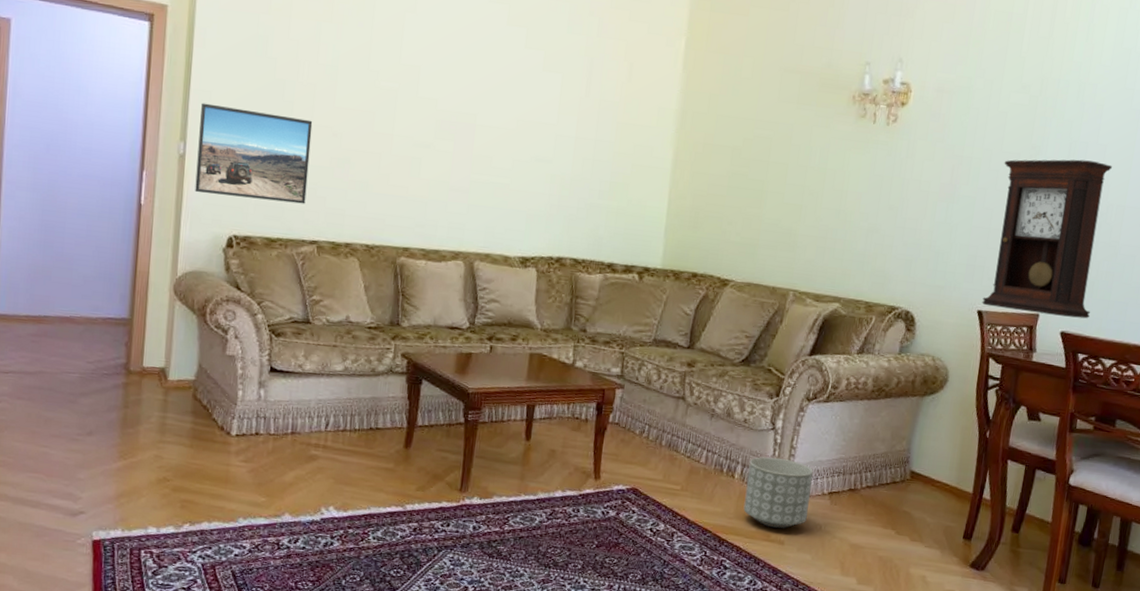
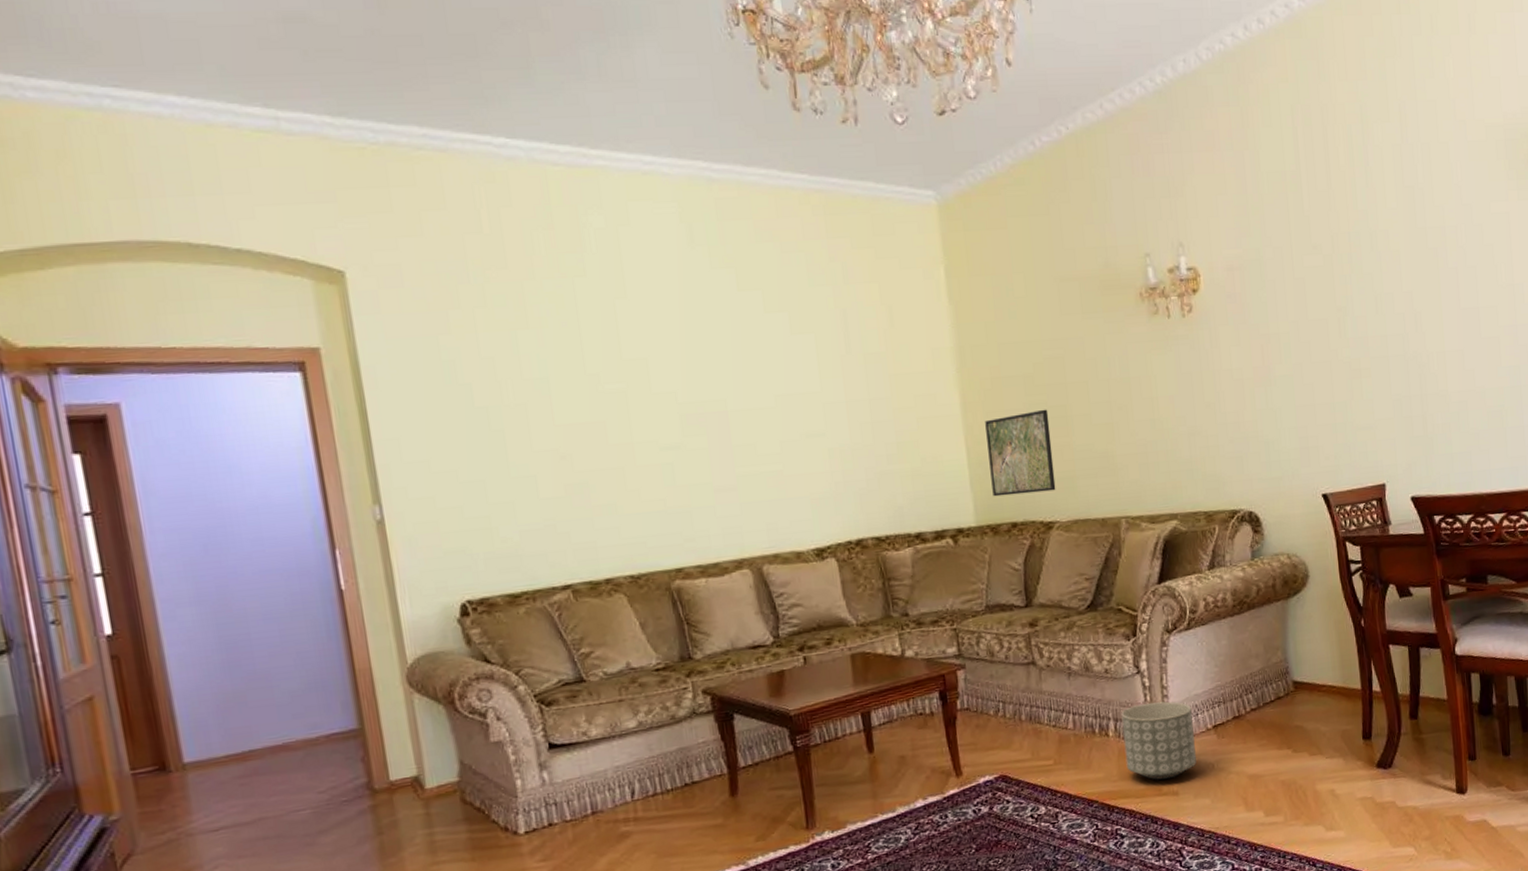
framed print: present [195,103,313,204] -> none [390,446,546,561]
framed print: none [682,179,747,253] -> present [985,409,1056,497]
pendulum clock: present [982,159,1112,319] -> none [1313,310,1436,488]

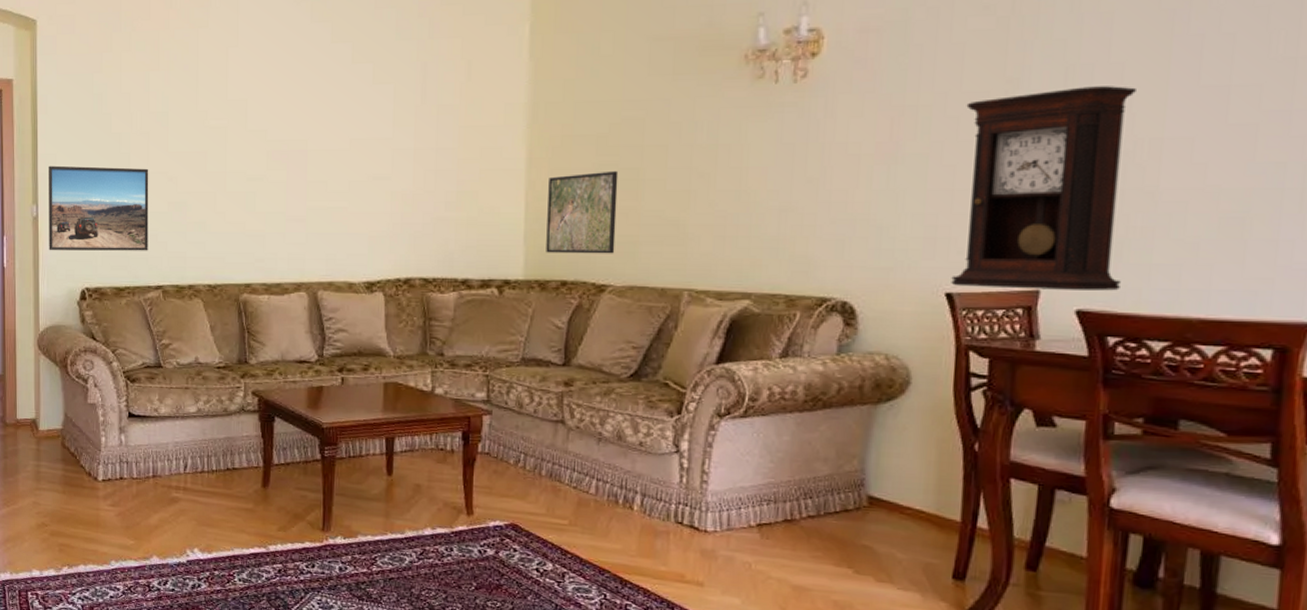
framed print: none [390,446,546,561] -> present [49,165,149,251]
planter: present [1121,701,1196,780] -> none [648,485,734,568]
pendulum clock: none [1313,310,1436,488] -> present [951,86,1136,291]

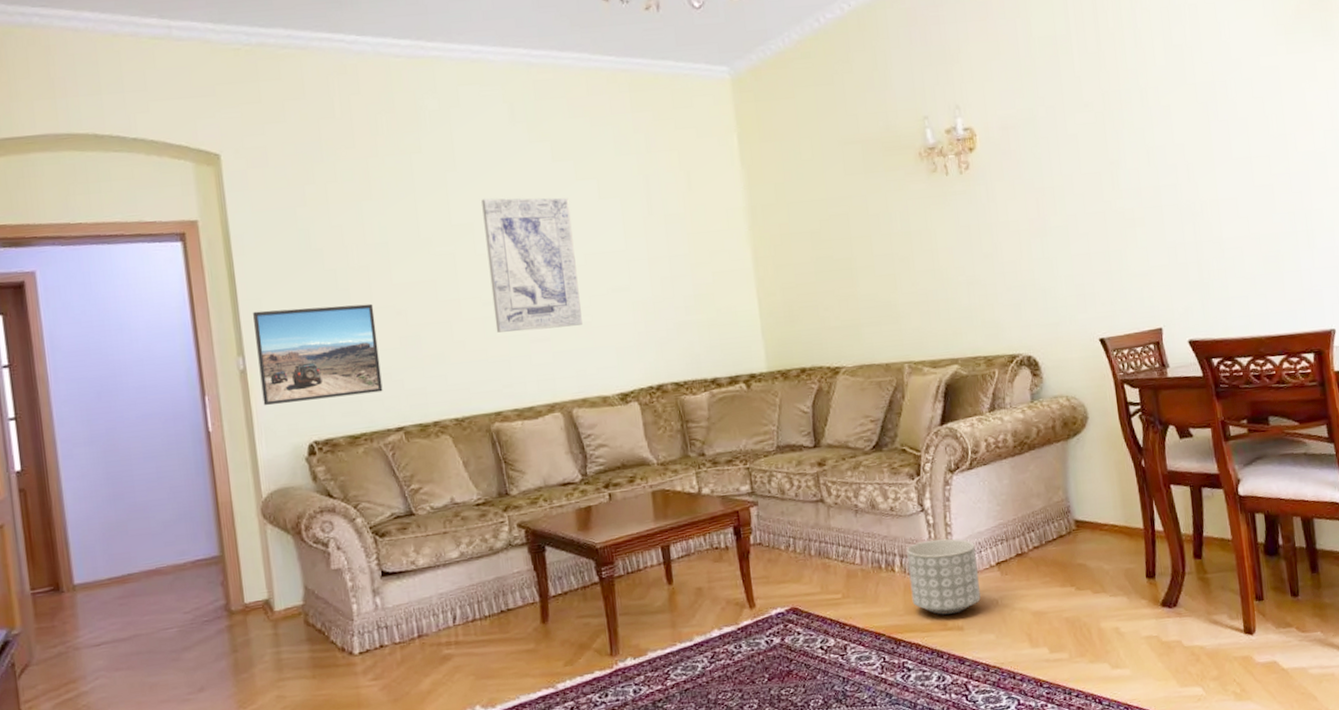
wall art: none [256,76,342,209] -> present [481,197,582,333]
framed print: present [546,170,619,254] -> none [775,262,842,344]
planter: none [648,485,734,568] -> present [906,538,981,615]
pendulum clock: present [951,86,1136,291] -> none [1086,162,1213,332]

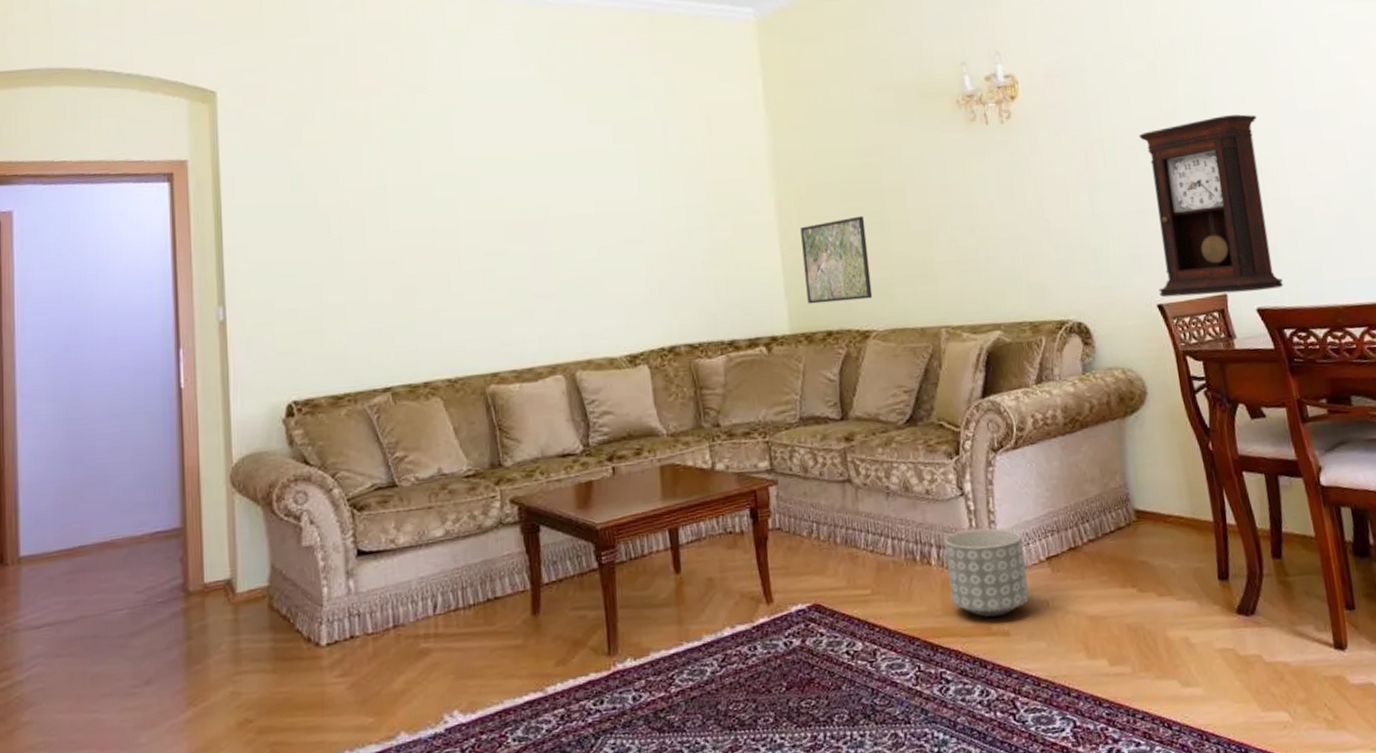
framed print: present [253,303,383,406] -> none [238,252,371,361]
wall art: present [481,197,582,333] -> none [488,141,590,286]
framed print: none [775,262,842,344] -> present [800,215,873,304]
pendulum clock: none [1086,162,1213,332] -> present [1138,114,1283,298]

